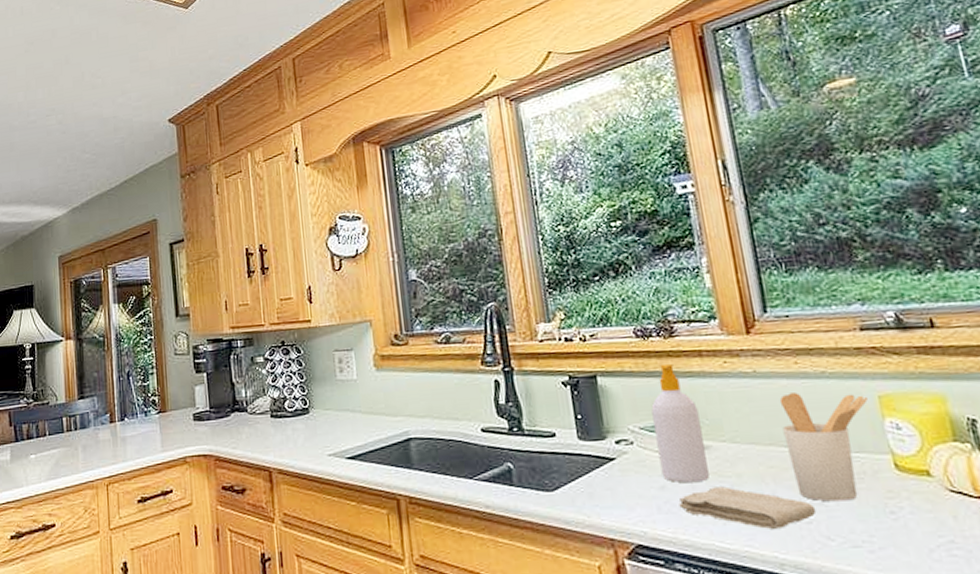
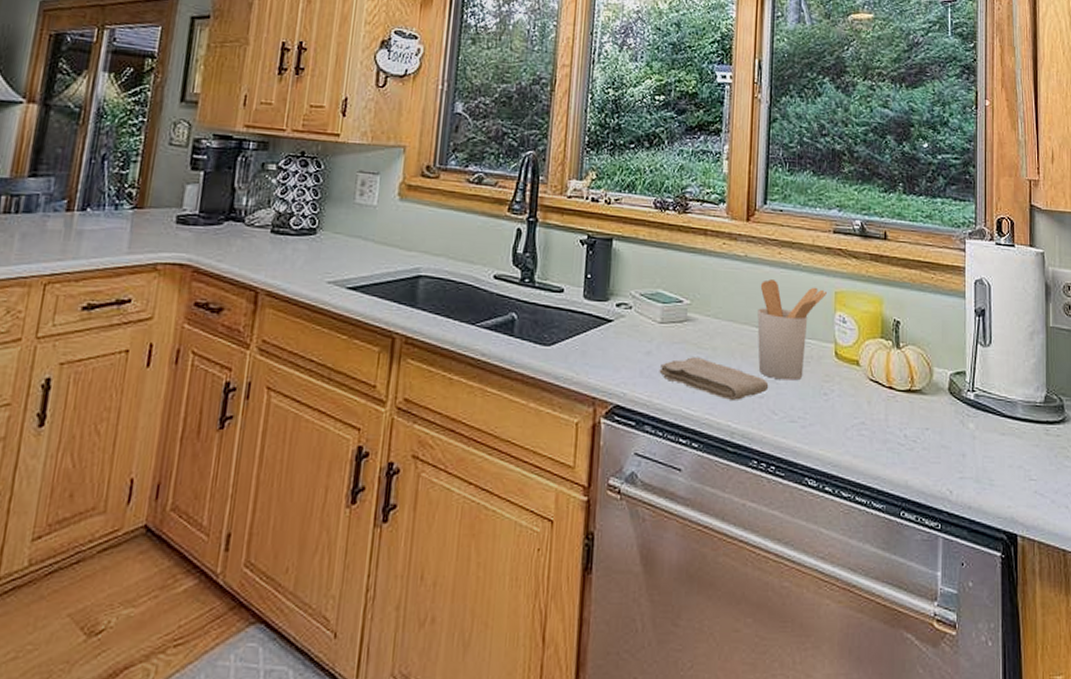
soap bottle: present [651,364,710,483] -> none [650,238,693,352]

